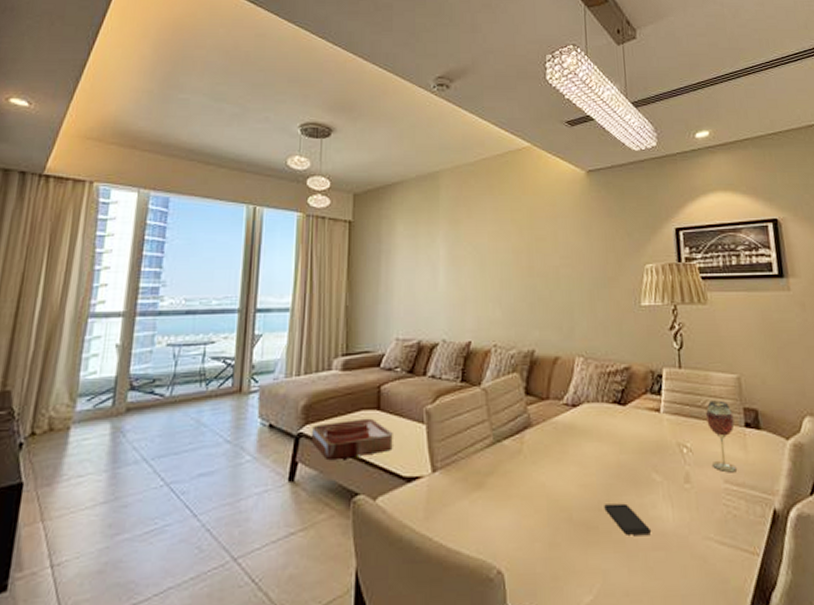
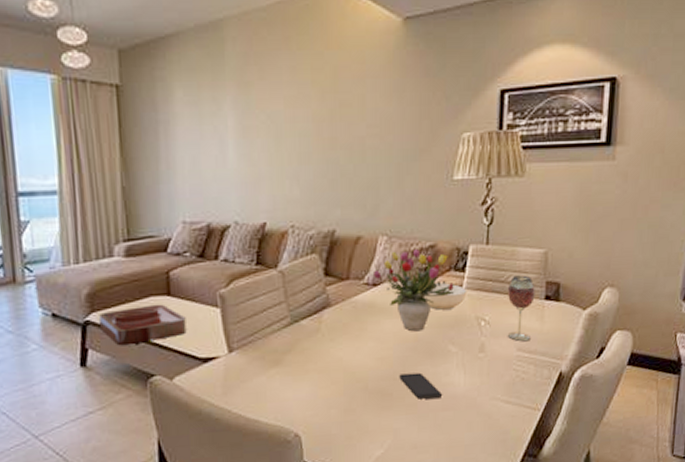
flower arrangement: none [572,371,653,457] -> present [374,249,455,332]
bowl: none [622,405,666,434] -> present [423,282,468,310]

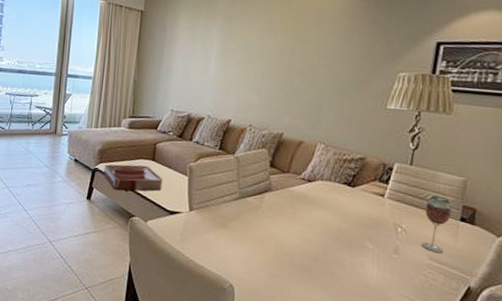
flower arrangement: present [374,249,455,332] -> none [309,158,379,225]
mobile phone: present [399,372,443,399] -> none [320,256,357,284]
bowl: present [423,282,468,310] -> none [349,188,389,213]

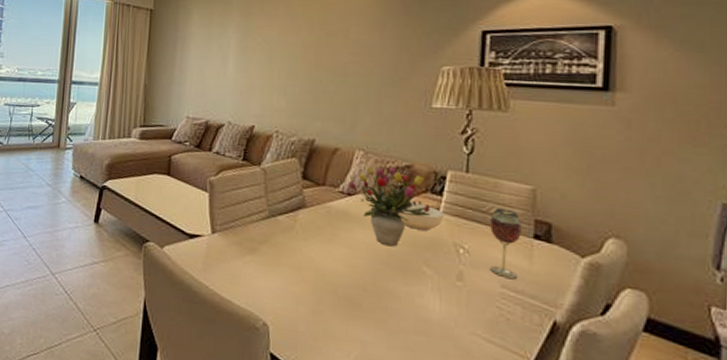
decorative tray: present [104,164,163,192] -> none [113,180,180,212]
flower arrangement: none [309,158,379,225] -> present [349,167,432,247]
bowl: none [349,188,389,213] -> present [397,201,445,231]

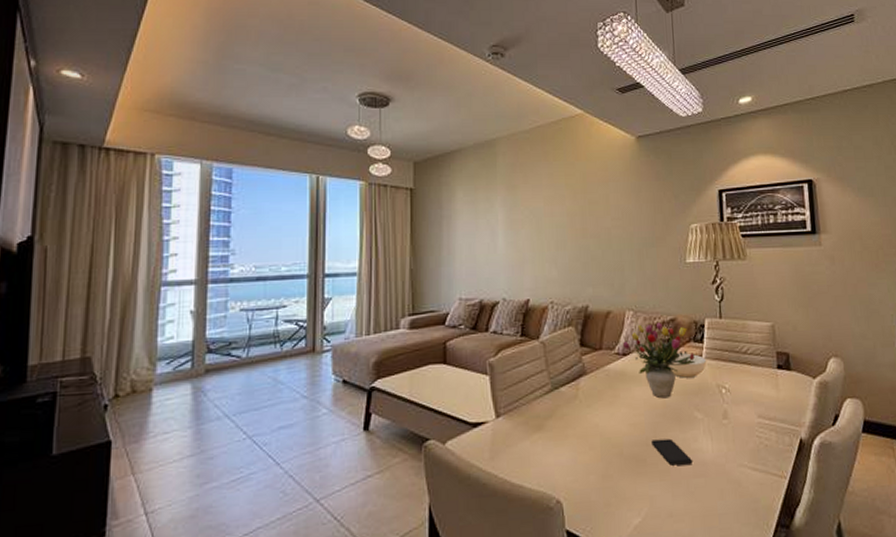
mobile phone: none [370,286,416,319] -> present [651,438,693,466]
wineglass: present [489,208,522,280] -> none [742,346,769,409]

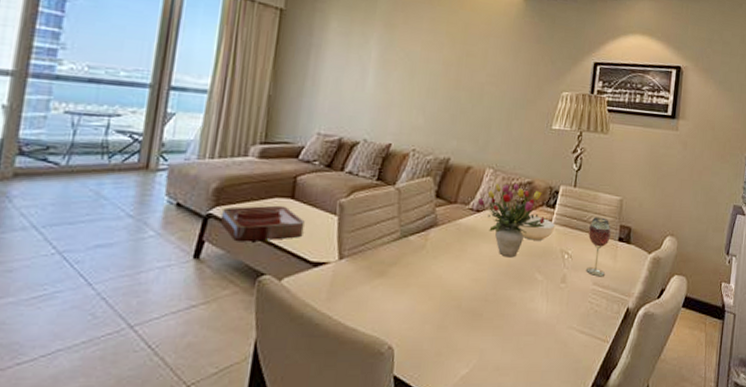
decorative tray: none [384,371,459,411] -> present [221,205,305,243]
mobile phone: present [651,438,693,466] -> none [490,296,527,322]
wineglass: none [742,346,769,409] -> present [586,217,611,277]

